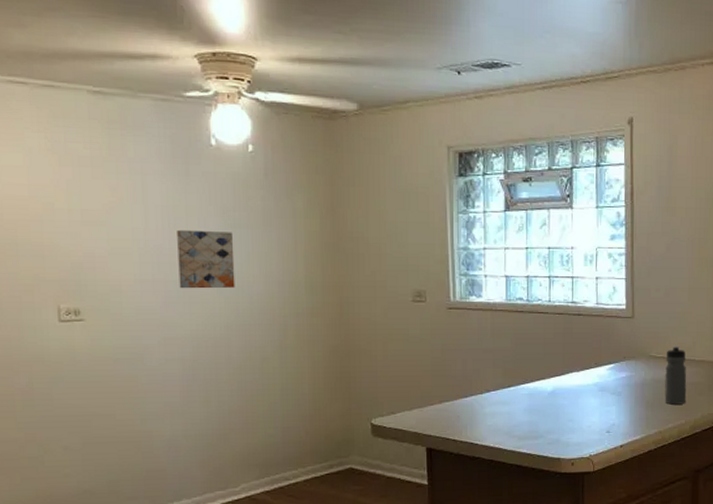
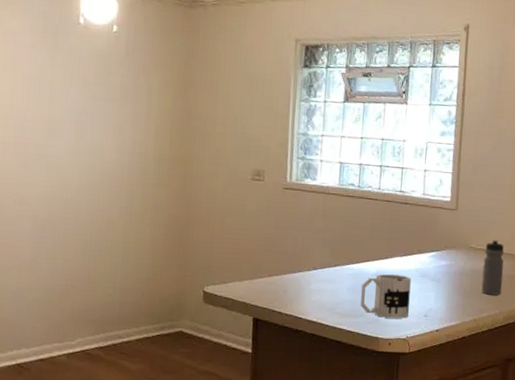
wall art: present [177,229,235,289] -> none [38,98,92,155]
mug: none [538,391,590,437] -> present [360,274,411,319]

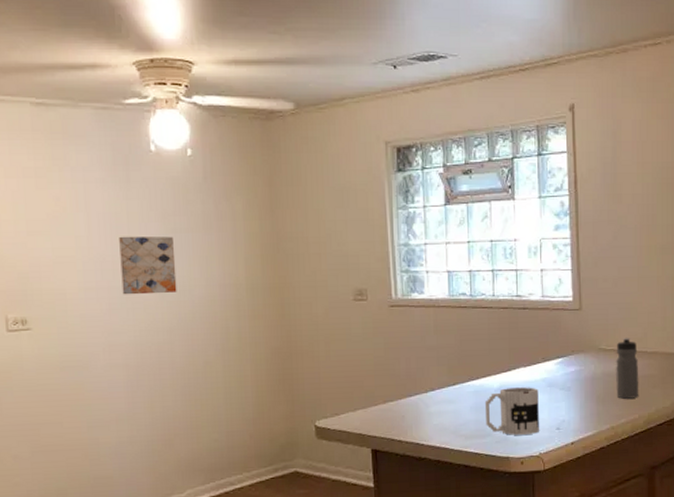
wall art: none [38,98,92,155] -> present [119,236,177,295]

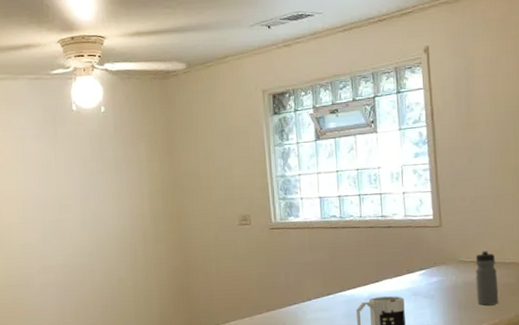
wall art: present [119,236,177,295] -> none [50,178,95,227]

